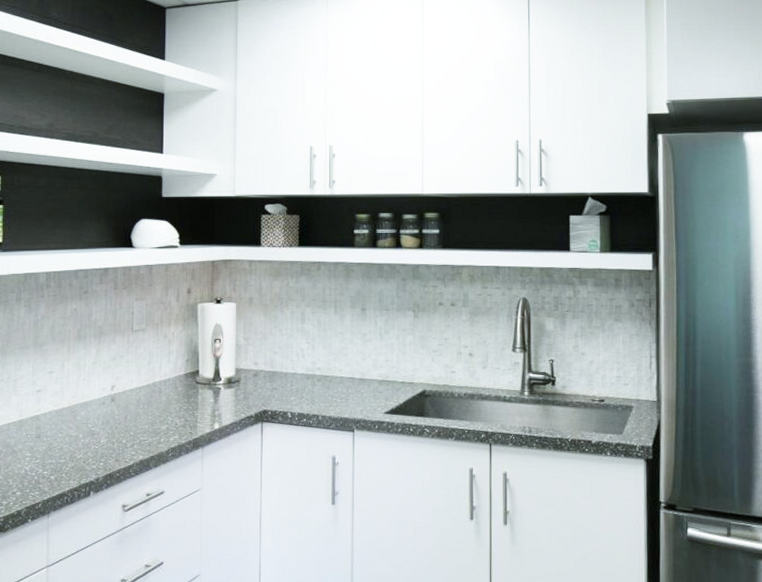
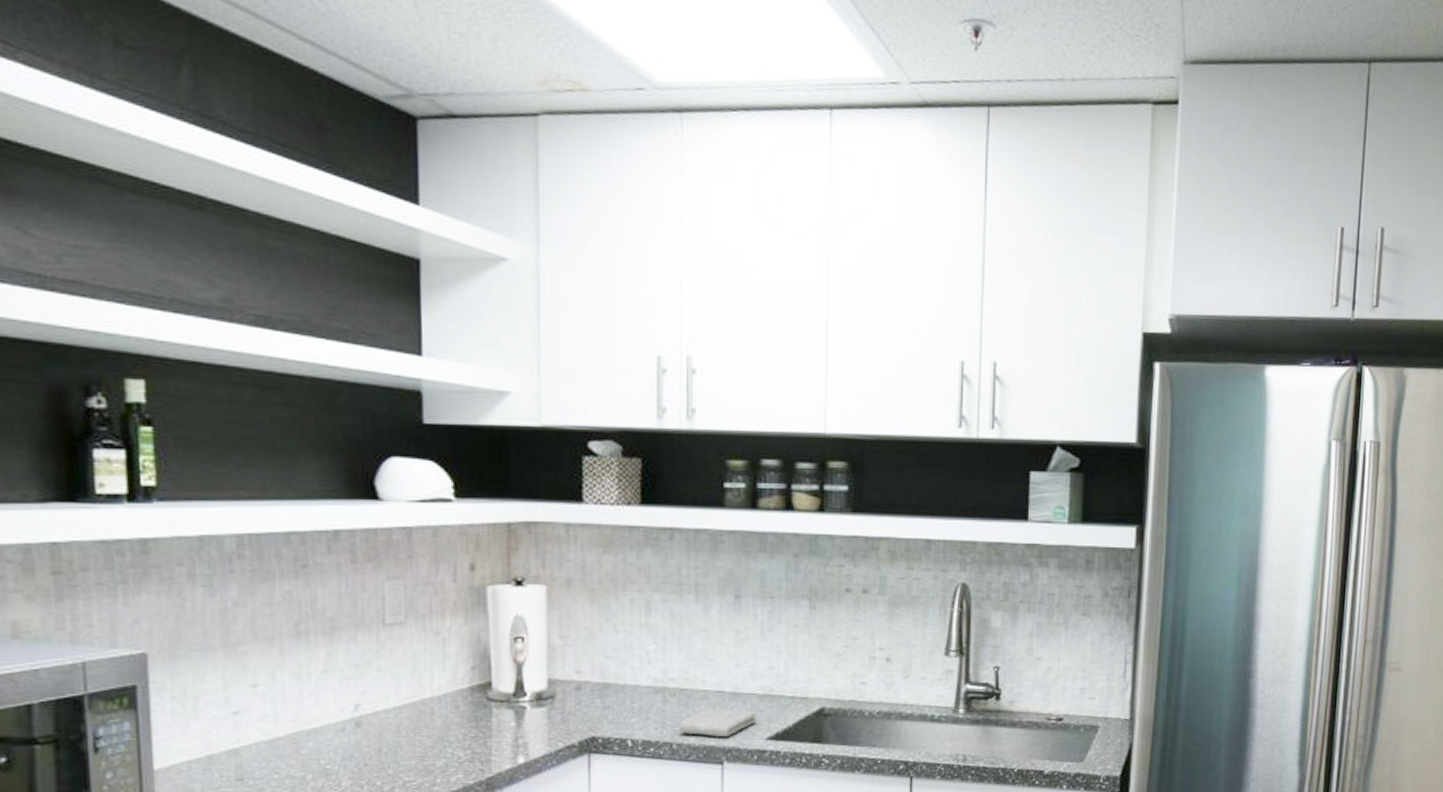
washcloth: none [323,390,377,412] -> present [679,708,756,738]

